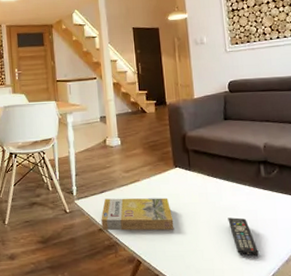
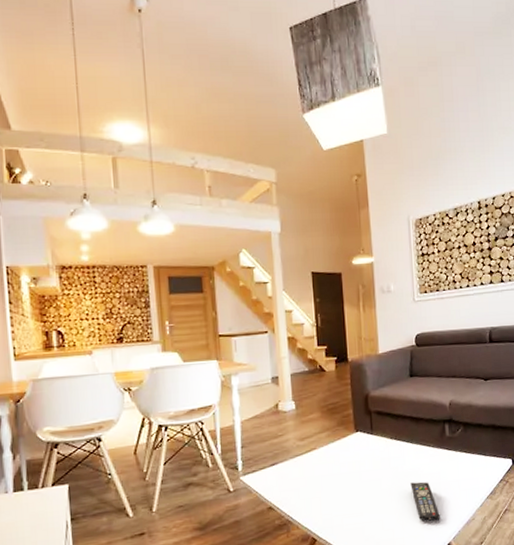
book: present [101,197,174,231] -> none [271,466,354,508]

